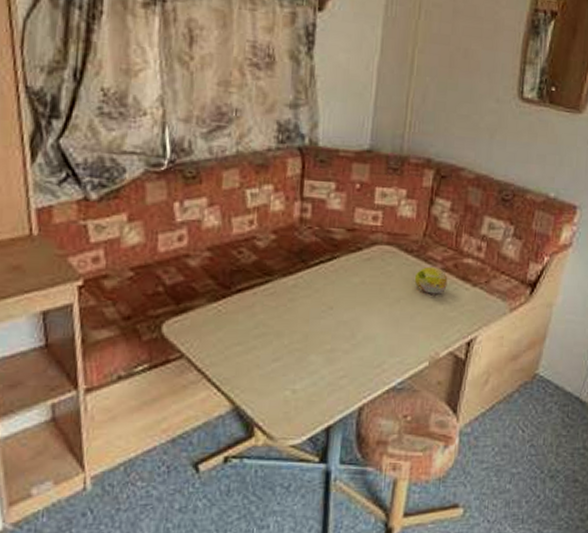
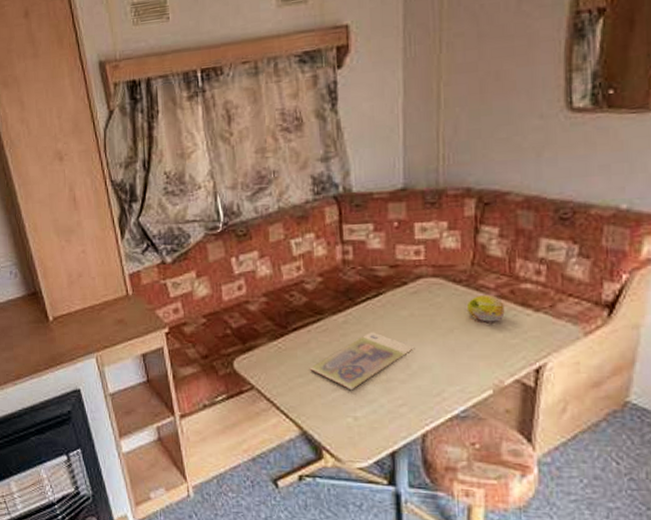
cash: none [250,298,362,361] -> present [309,332,415,391]

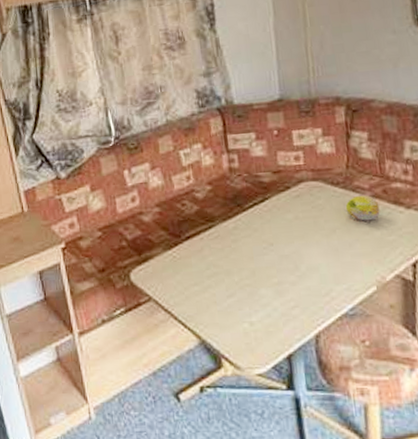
cash: present [309,332,415,391] -> none [204,236,302,296]

